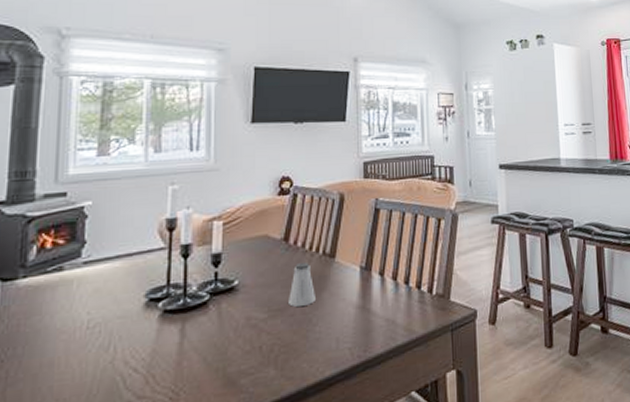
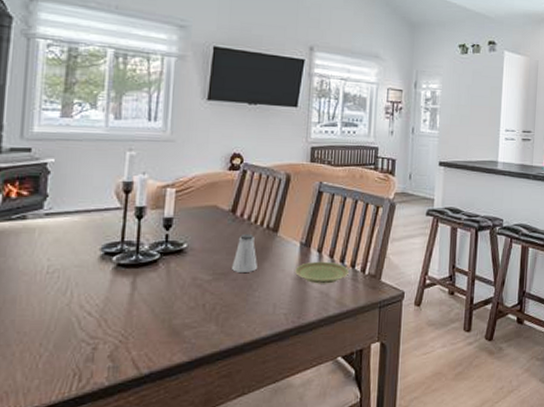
plate: none [357,284,415,311] -> present [295,261,349,284]

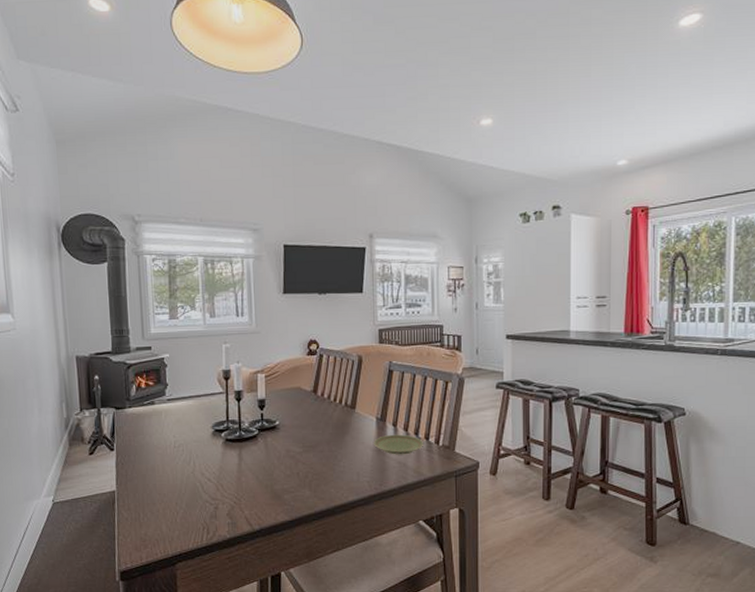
saltshaker: present [232,234,257,272] -> none [318,411,340,445]

